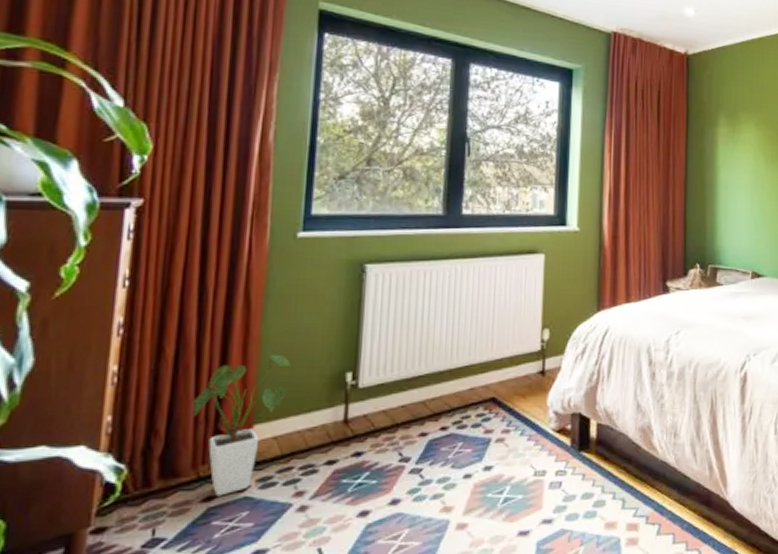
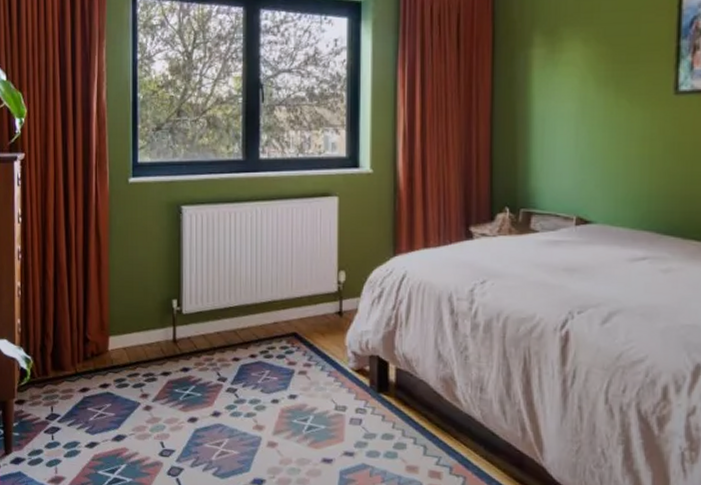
house plant: present [192,353,290,497] -> none [68,279,131,389]

